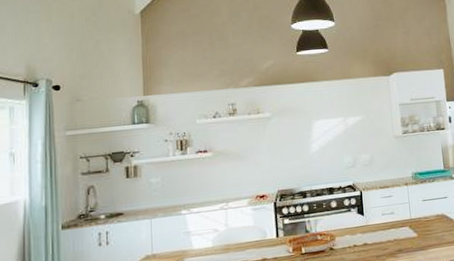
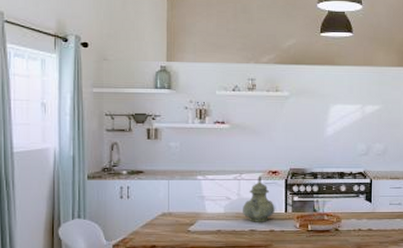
teapot: none [231,202,266,253] -> present [242,175,275,222]

